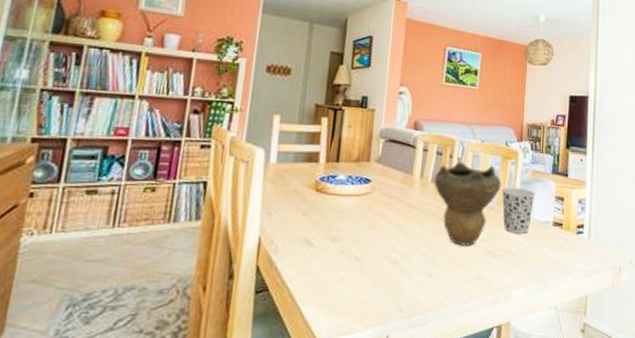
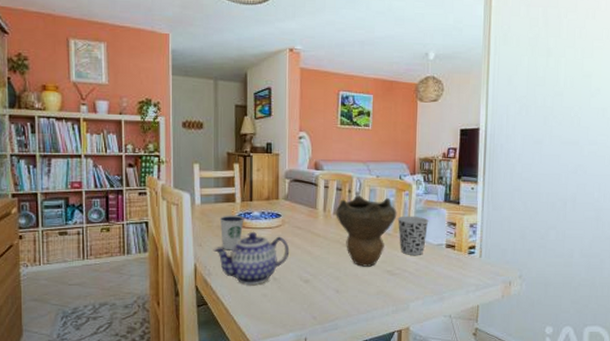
teapot: none [284,198,378,267] -> present [213,231,290,286]
dixie cup: none [296,177,327,221] -> present [219,215,244,250]

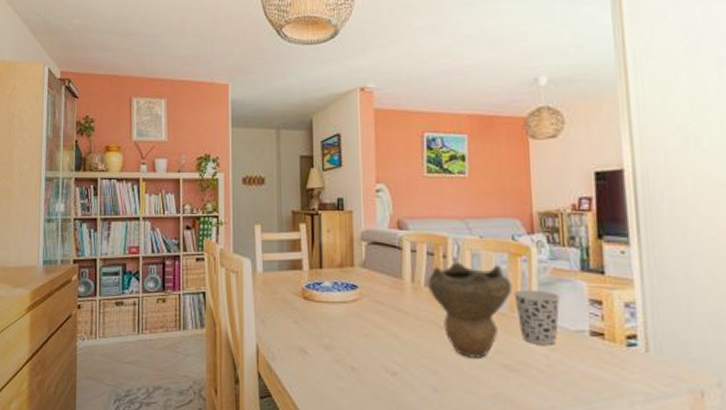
teapot: present [213,231,290,286] -> none [277,306,370,376]
dixie cup: present [219,215,244,250] -> none [284,285,314,329]

